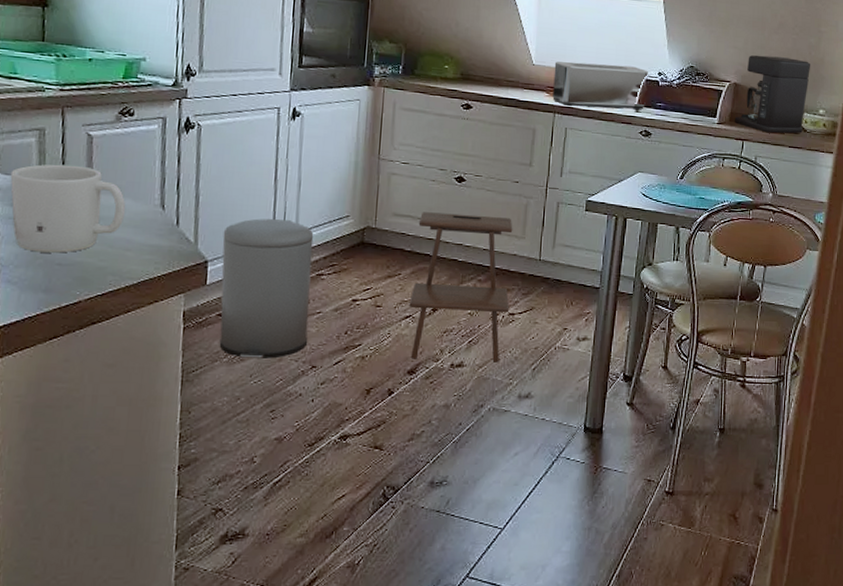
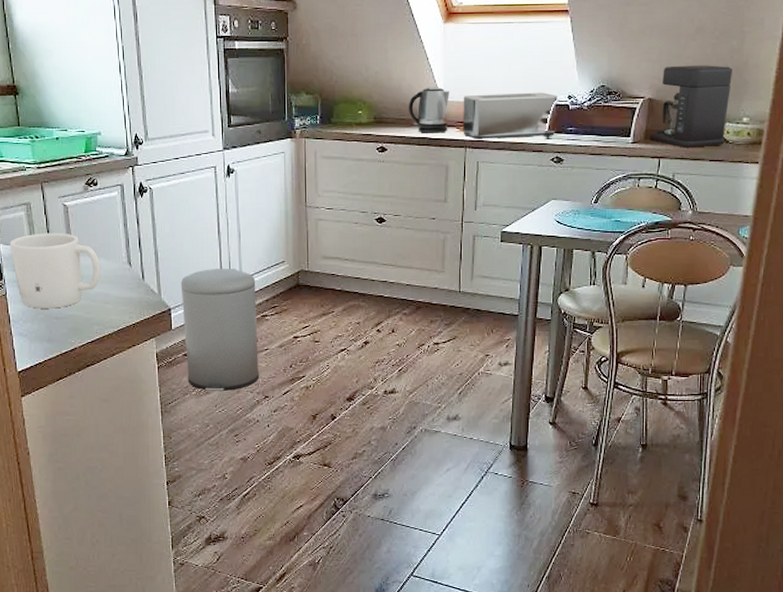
step stool: present [409,212,513,363] -> none [343,253,434,388]
kettle: none [498,49,541,96] -> present [409,87,449,133]

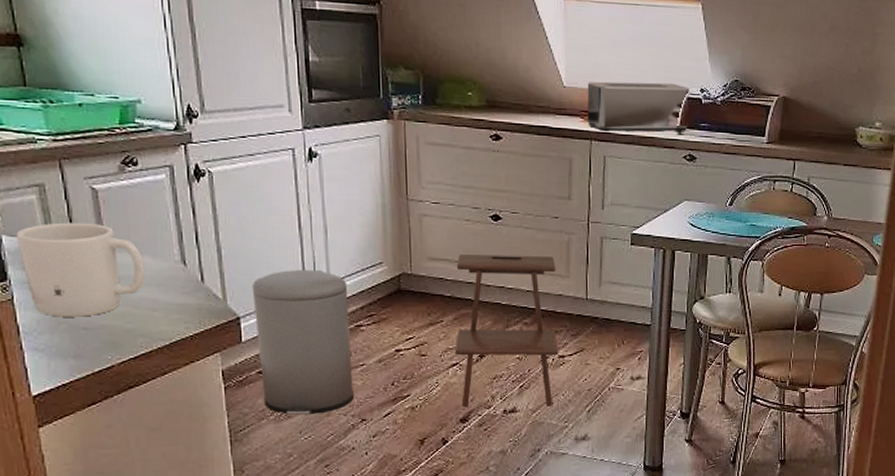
step stool: none [343,253,434,388] -> present [454,254,559,407]
kettle: present [409,87,449,133] -> none [526,70,572,122]
coffee maker: present [649,65,732,148] -> none [784,64,865,151]

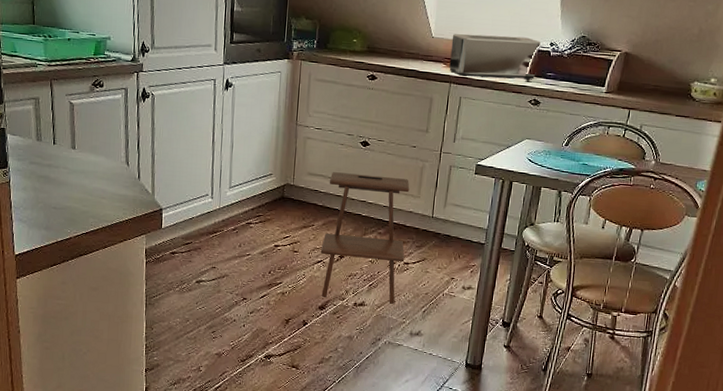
mug: present [16,222,146,317] -> none [16,127,101,199]
pedal bin: present [252,270,354,416] -> none [172,175,244,291]

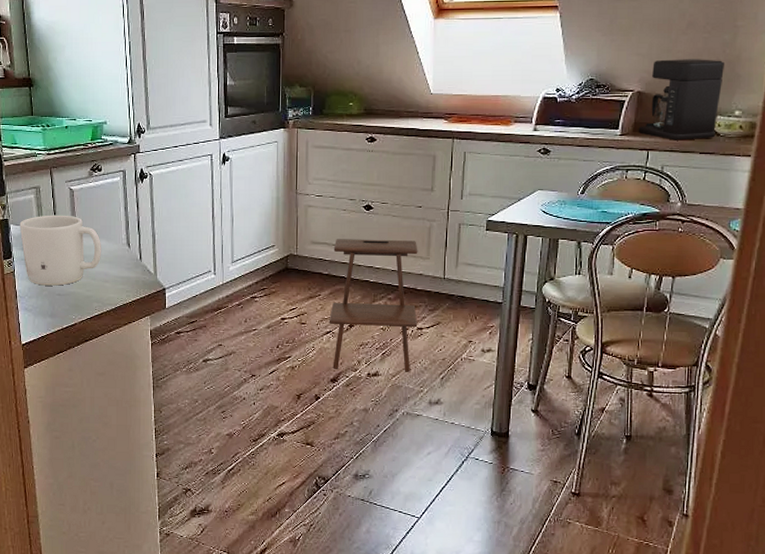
mug: none [16,127,101,199] -> present [19,215,102,286]
toaster: present [449,34,541,80] -> none [451,85,546,131]
coffee maker: none [622,23,706,103] -> present [638,59,724,141]

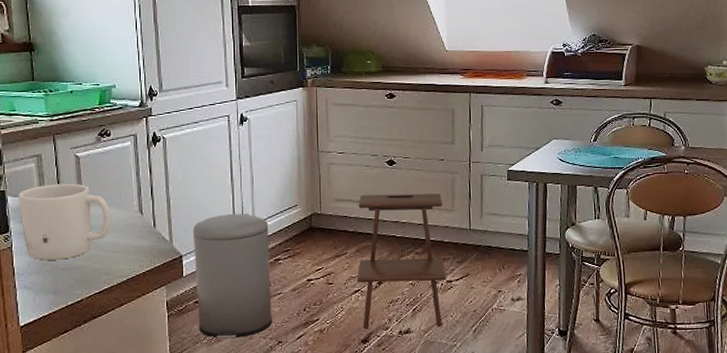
pedal bin: none [175,251,247,369] -> present [193,214,272,340]
coffee maker: present [638,59,724,141] -> none [640,15,710,89]

